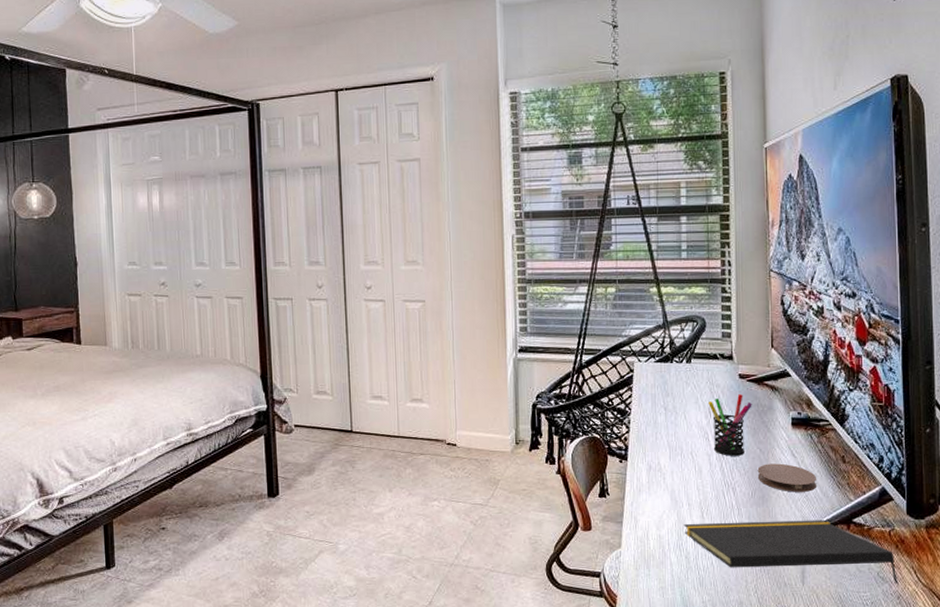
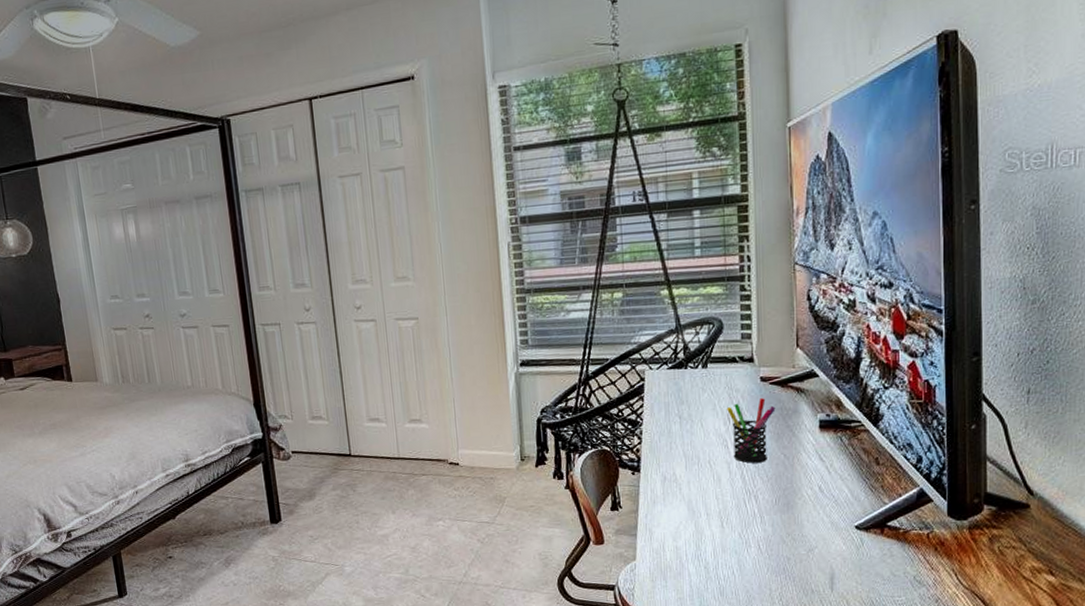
notepad: present [684,520,899,584] -> none [702,524,937,588]
coaster: present [757,463,817,492] -> none [781,468,848,498]

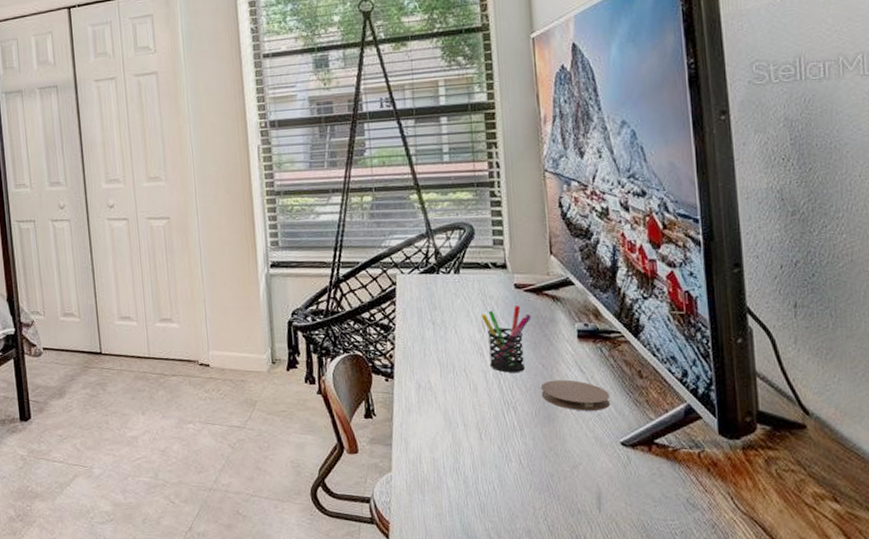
coaster: none [781,468,848,498] -> present [540,379,611,411]

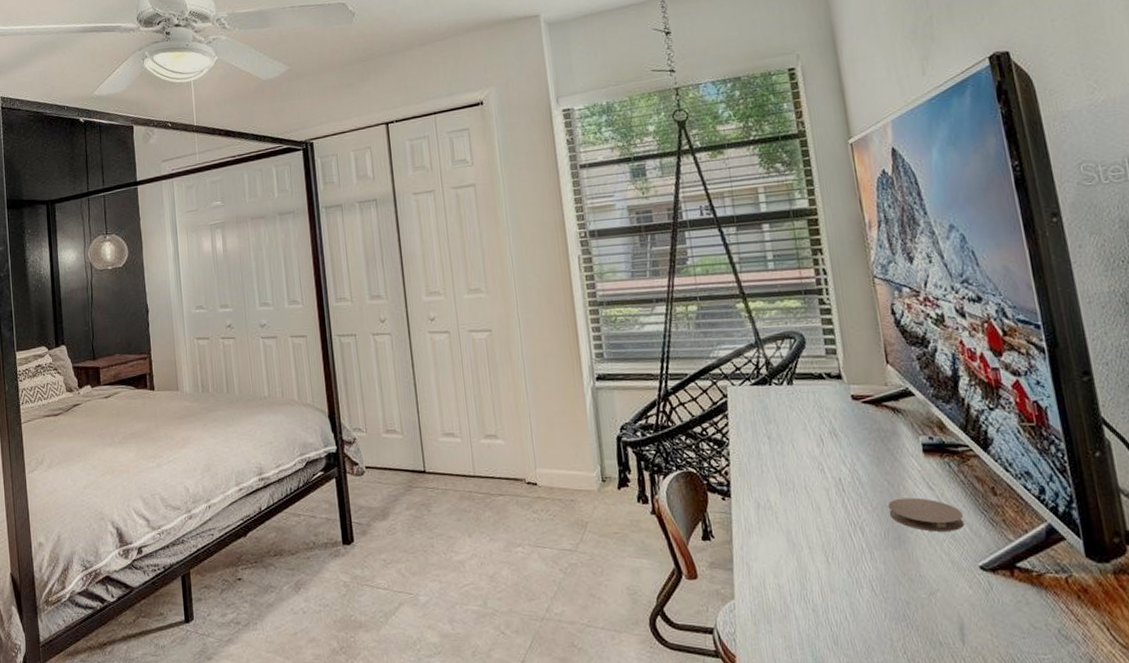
pen holder: present [481,306,531,373] -> none [819,418,872,490]

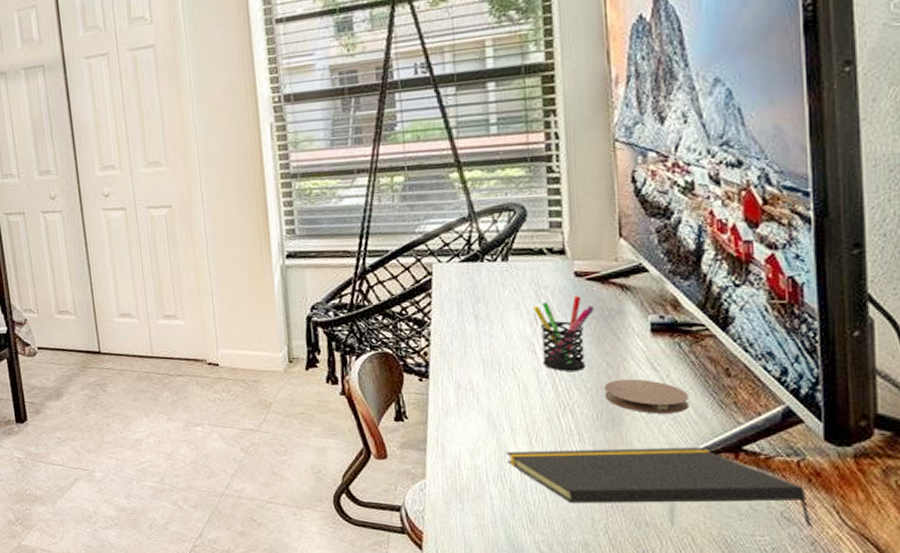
notepad: none [806,564,1088,645] -> present [506,447,813,527]
pen holder: none [819,418,872,490] -> present [533,296,594,371]

